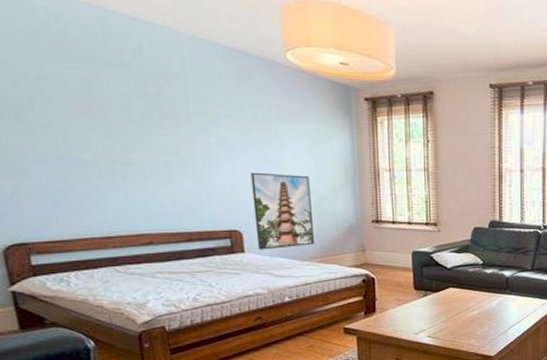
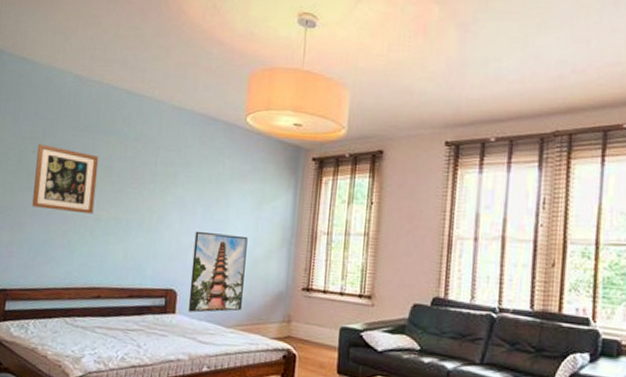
wall art: none [18,77,121,158] -> present [32,144,99,214]

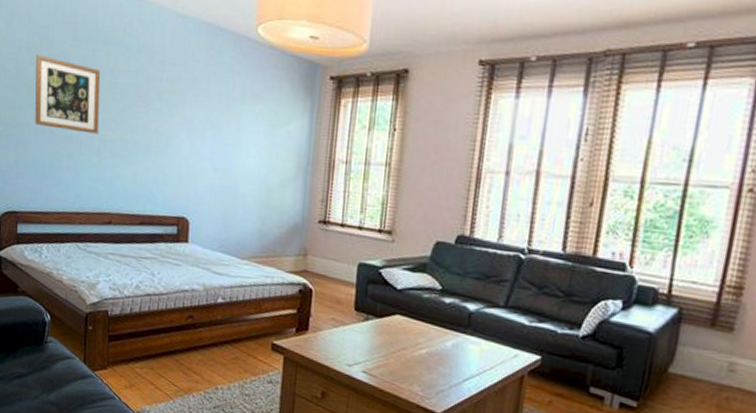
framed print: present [188,231,248,313] -> none [201,155,261,243]

